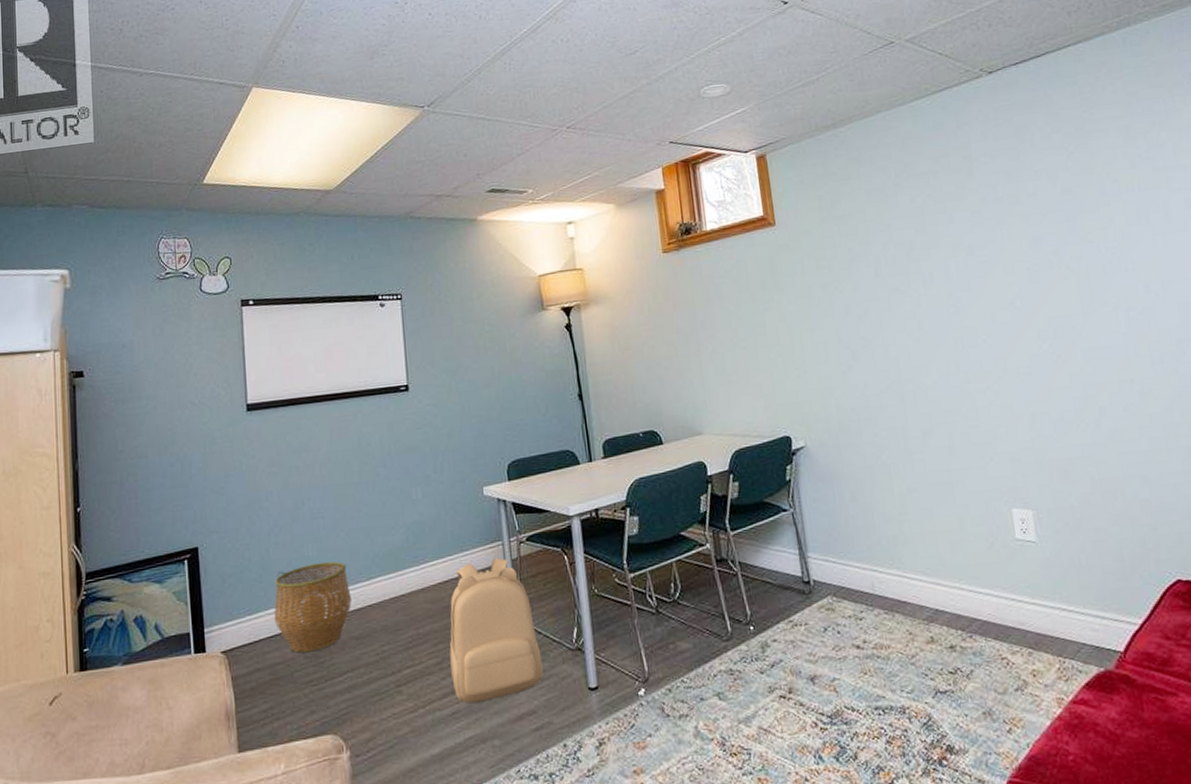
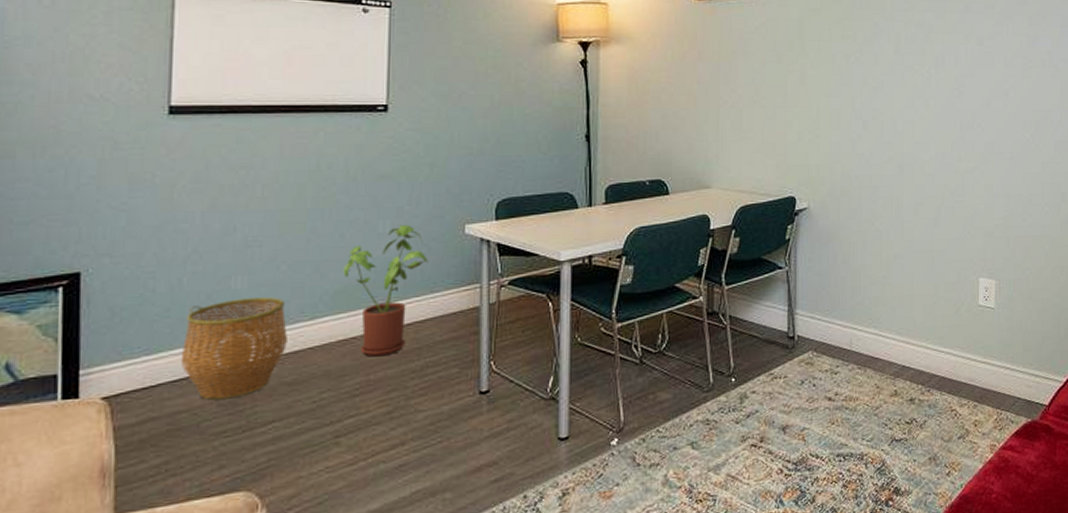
house plant: none [388,490,457,613] -> present [343,224,429,357]
backpack: present [449,558,543,704] -> none [403,301,511,456]

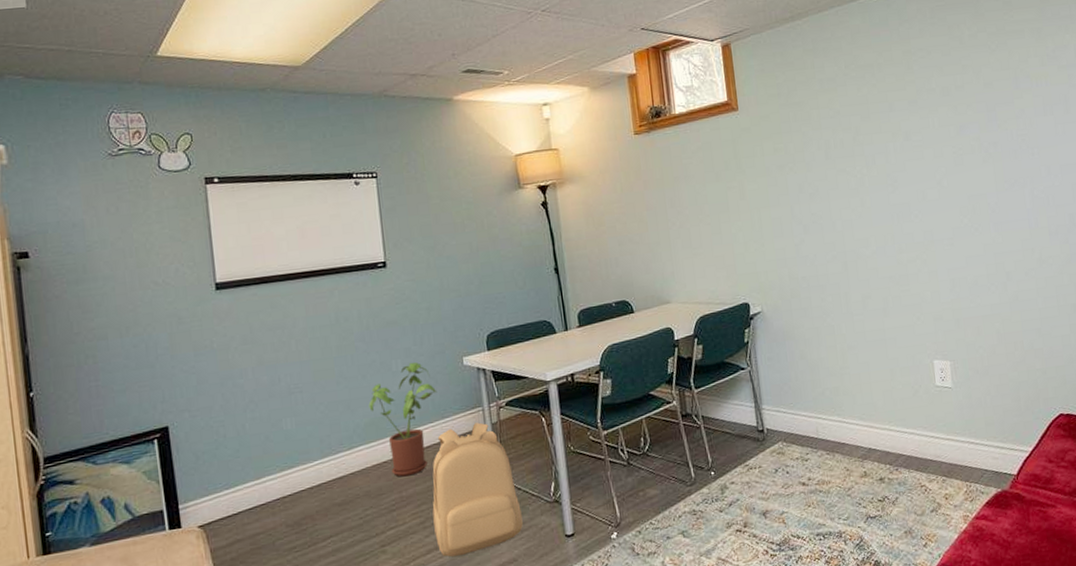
basket: present [180,297,287,400] -> none [252,433,333,523]
backpack: none [403,301,511,456] -> present [432,422,523,558]

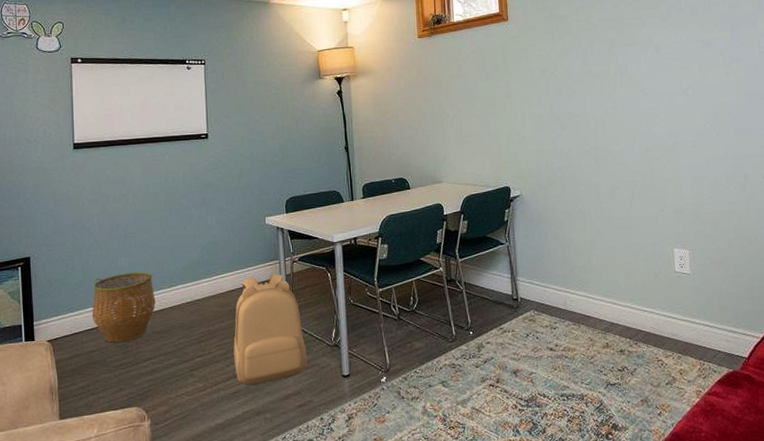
basket: none [252,433,333,523] -> present [91,272,156,343]
house plant: present [368,362,438,477] -> none [187,218,243,314]

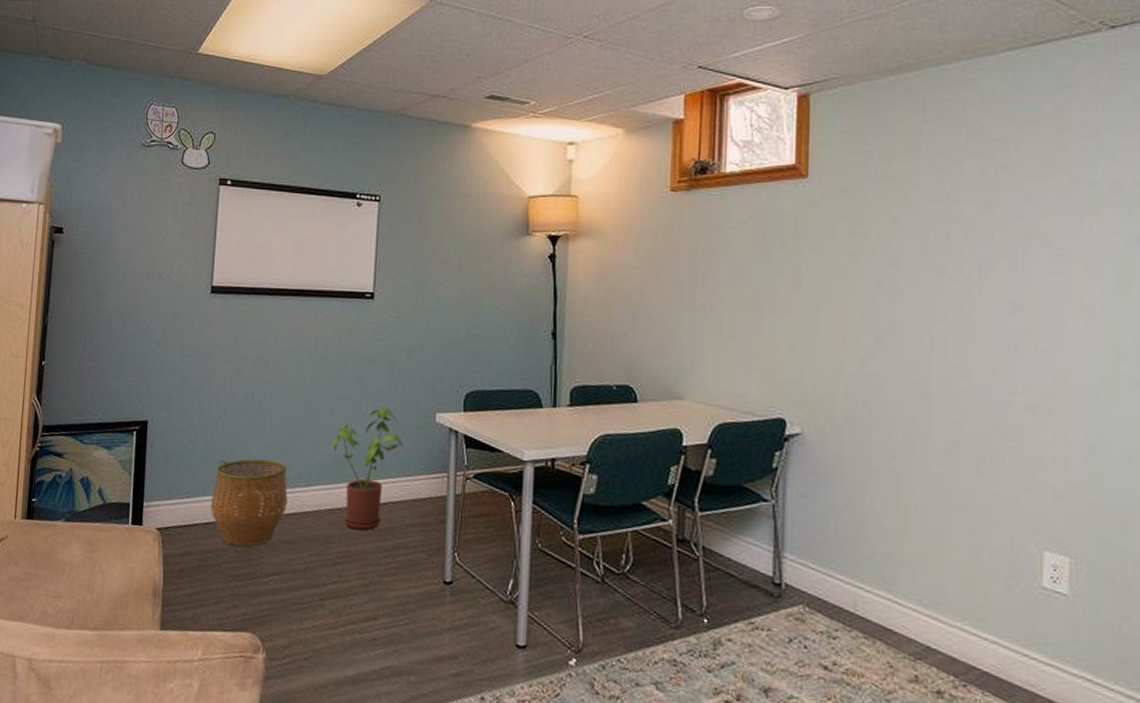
house plant: none [187,218,243,314] -> present [332,406,404,531]
backpack: present [233,273,307,386] -> none [376,489,472,635]

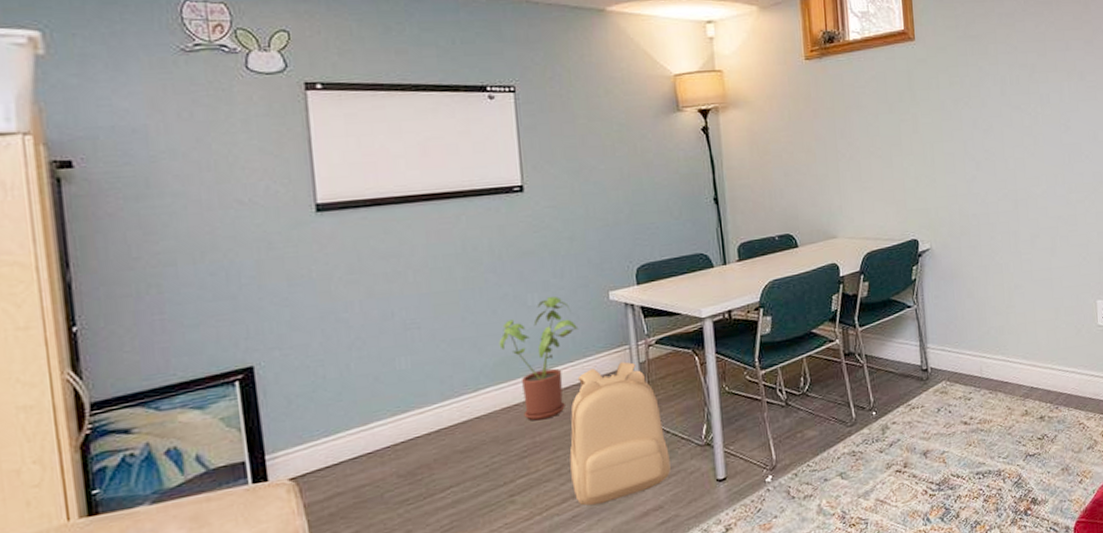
basket: present [210,459,288,547] -> none [357,374,455,473]
backpack: none [376,489,472,635] -> present [569,361,671,506]

